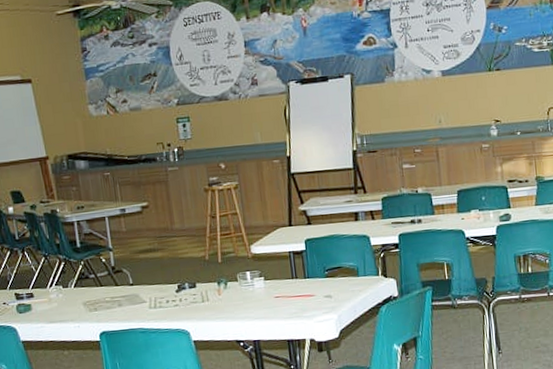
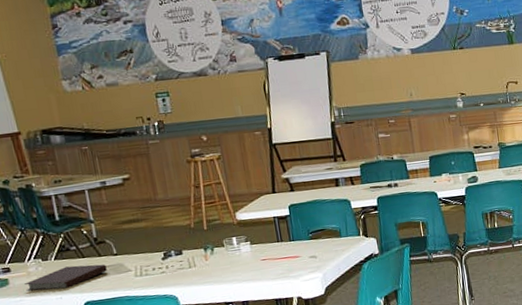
notebook: none [46,293,123,318] -> present [25,264,107,292]

